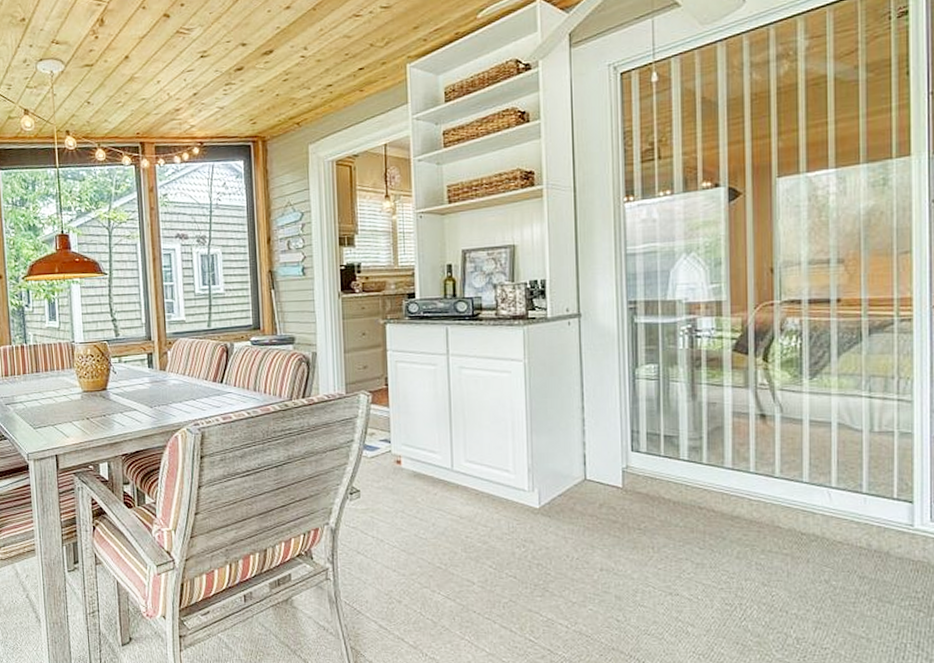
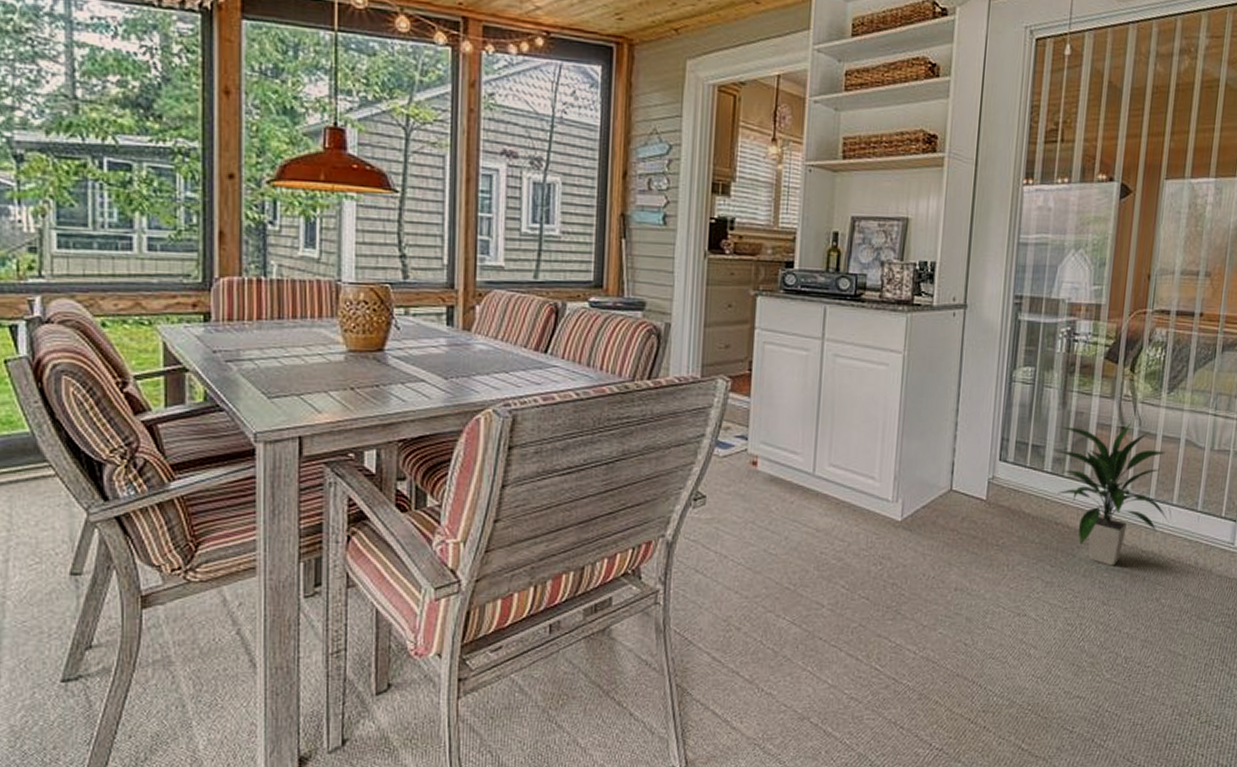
indoor plant: none [689,409,829,548] -> present [1056,422,1169,566]

